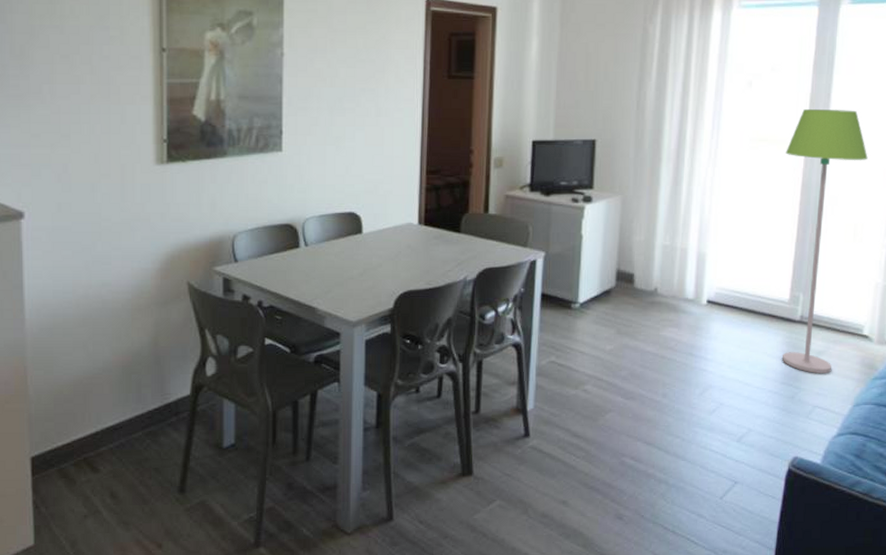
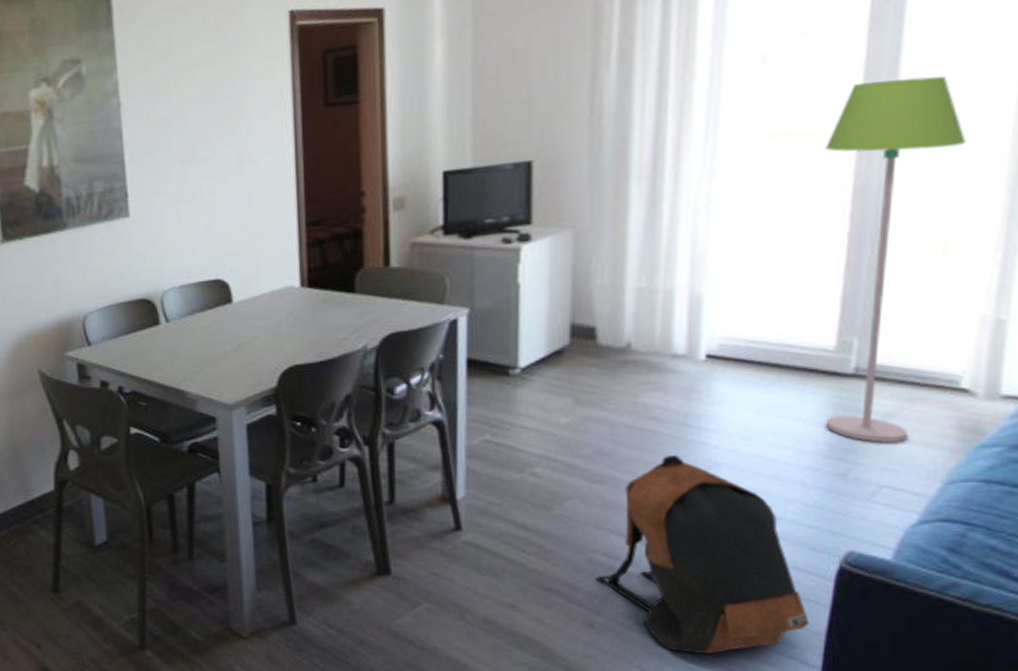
backpack: none [625,378,769,541] -> present [595,454,810,655]

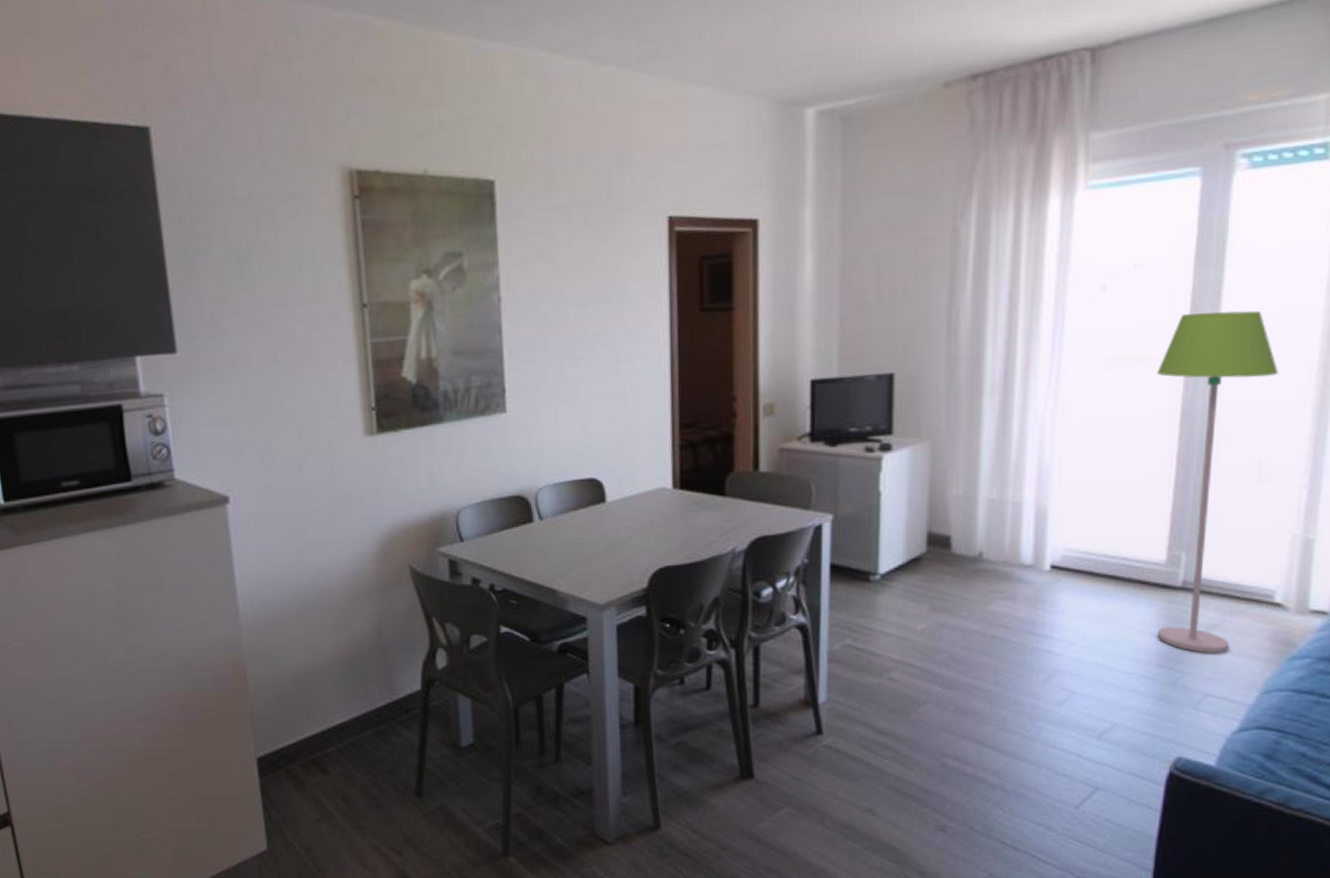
backpack: present [595,454,810,655] -> none [947,661,1143,858]

